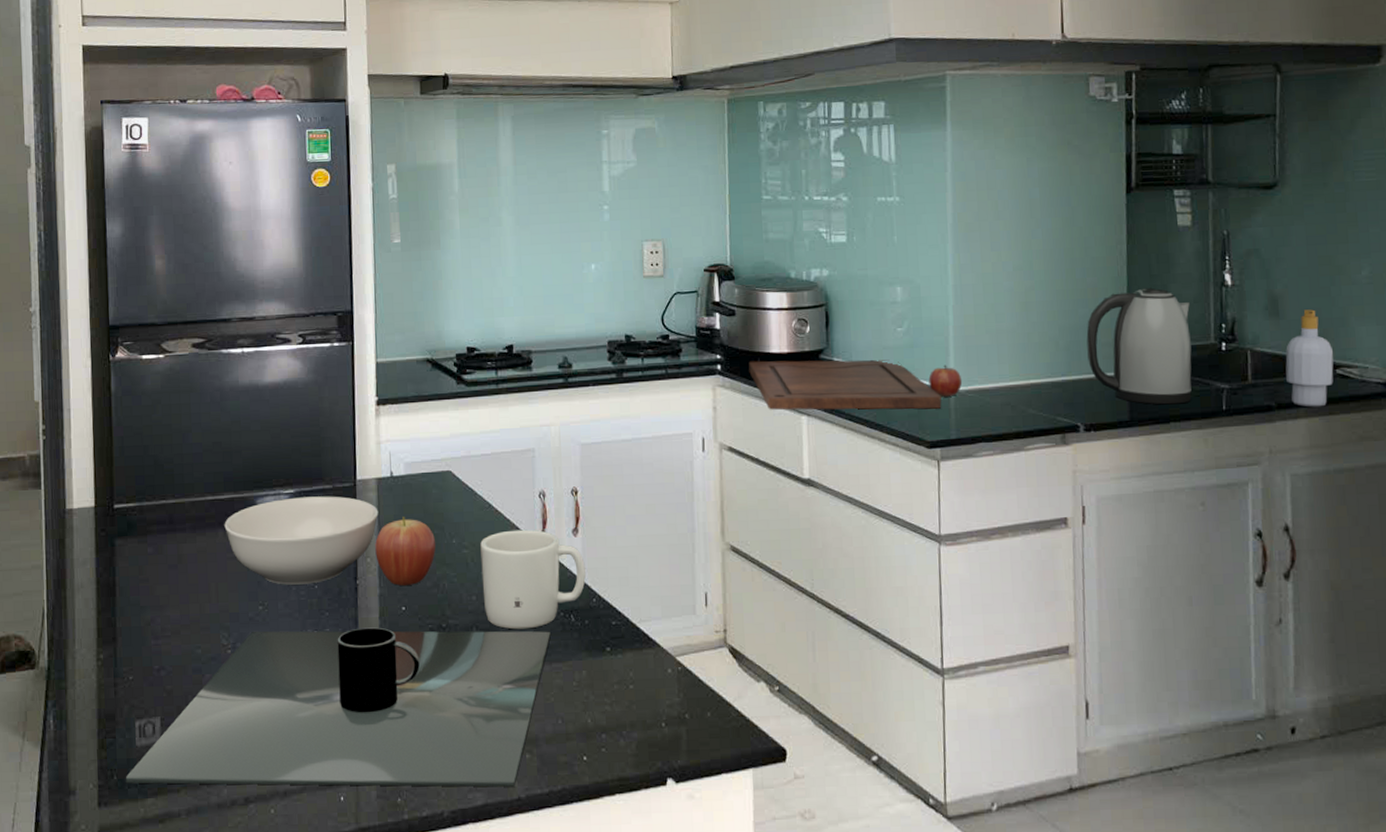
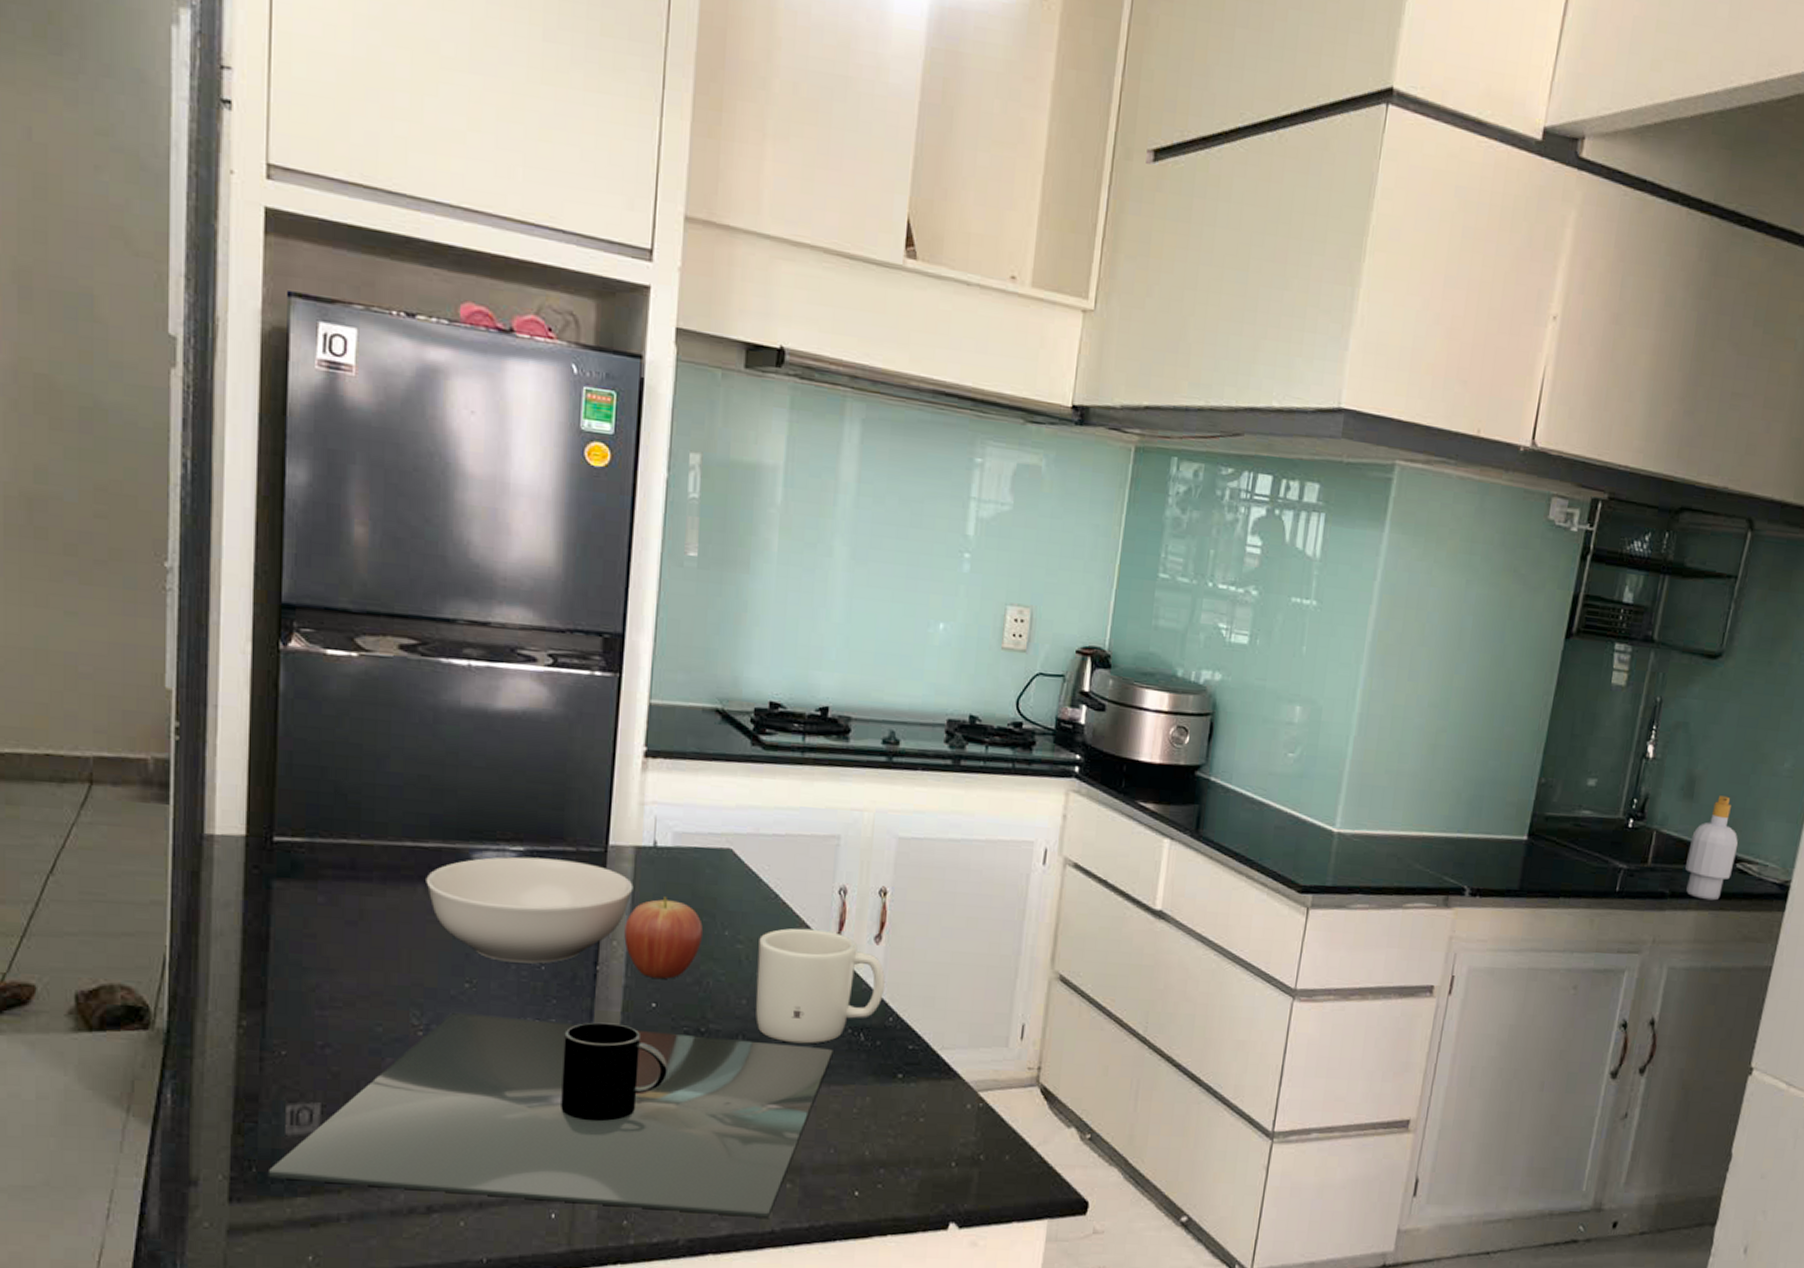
cutting board: present [748,359,942,411] -> none [1111,767,1324,851]
fruit: present [928,364,963,397] -> none [1312,802,1350,839]
kettle: present [1086,287,1192,405] -> none [1488,747,1607,879]

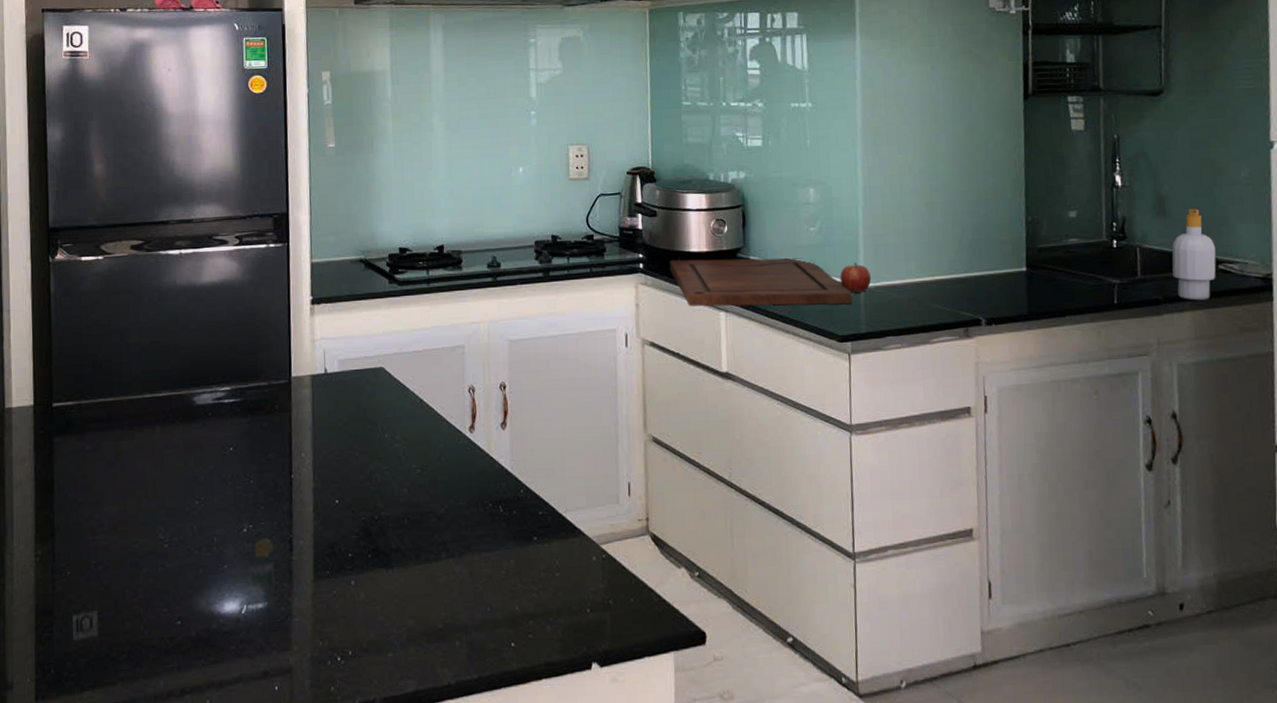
place setting: present [267,1012,833,1218] -> none [62,520,480,677]
bowl: present [426,856,634,964] -> none [161,393,313,480]
fruit: present [624,897,703,979] -> none [309,412,368,479]
mug: present [755,928,885,1044] -> none [412,423,514,521]
cutting board: none [1111,767,1324,851] -> present [669,258,852,307]
fruit: none [1312,802,1350,839] -> present [840,262,872,293]

